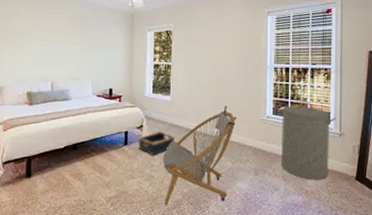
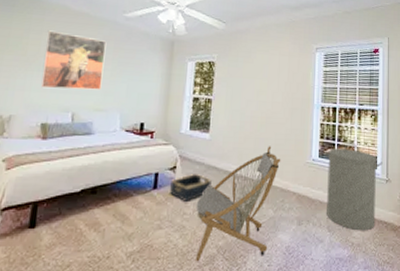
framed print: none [23,11,75,62] -> present [41,30,107,90]

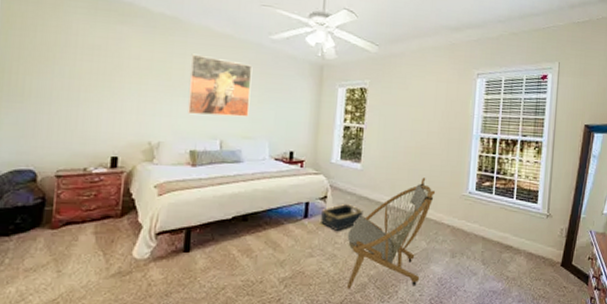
laundry hamper: present [325,143,383,231] -> none [482,176,544,266]

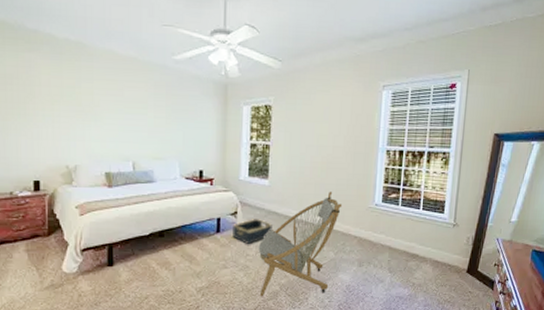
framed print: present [188,53,253,118] -> none [98,78,158,139]

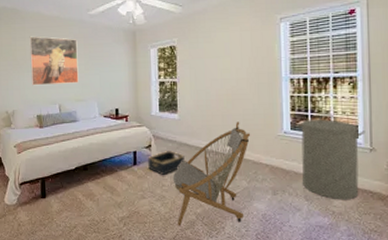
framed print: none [98,78,158,139] -> present [29,36,79,86]
laundry hamper: none [388,187,451,273] -> present [297,113,365,200]

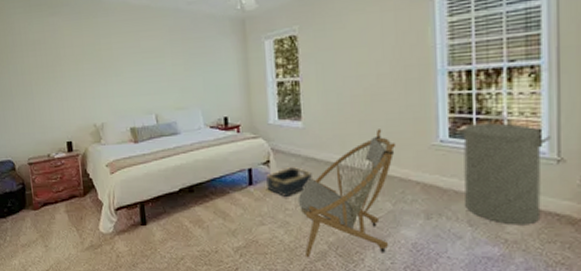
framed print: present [29,36,79,86] -> none [115,31,178,93]

